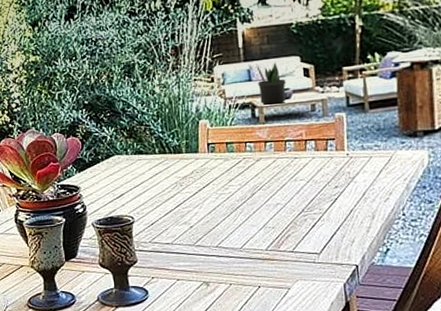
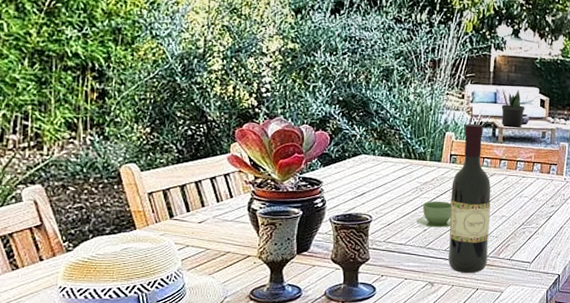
teacup: none [181,194,219,224] -> present [417,201,452,228]
wine bottle: none [213,106,267,271] -> present [448,123,491,274]

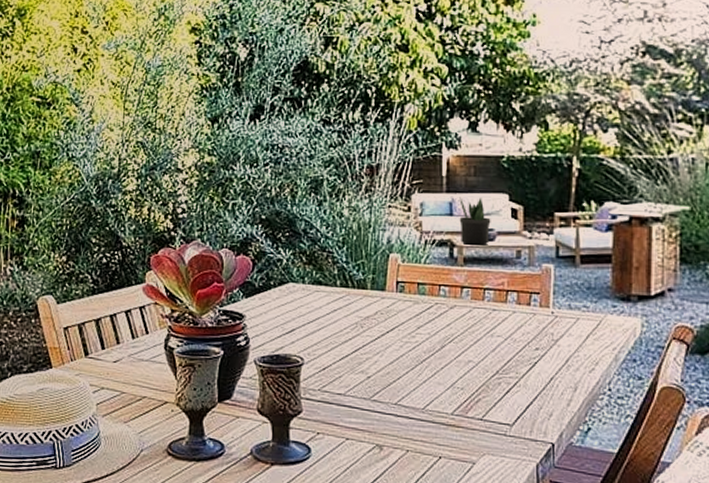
teacup: present [417,201,452,228] -> none [358,340,401,375]
wine bottle: present [448,123,491,274] -> none [399,242,452,436]

